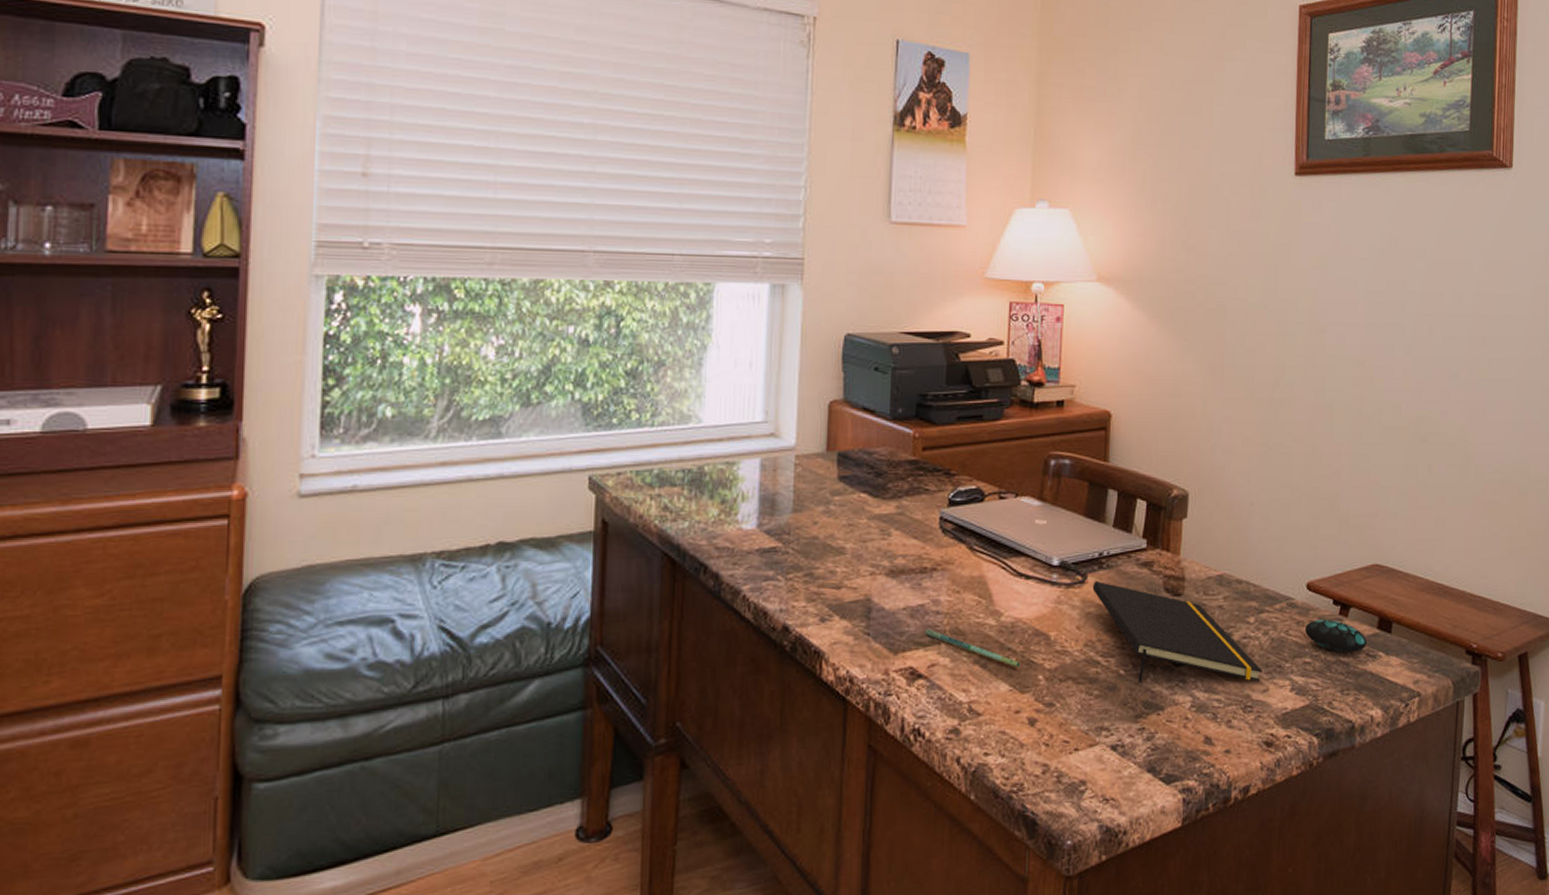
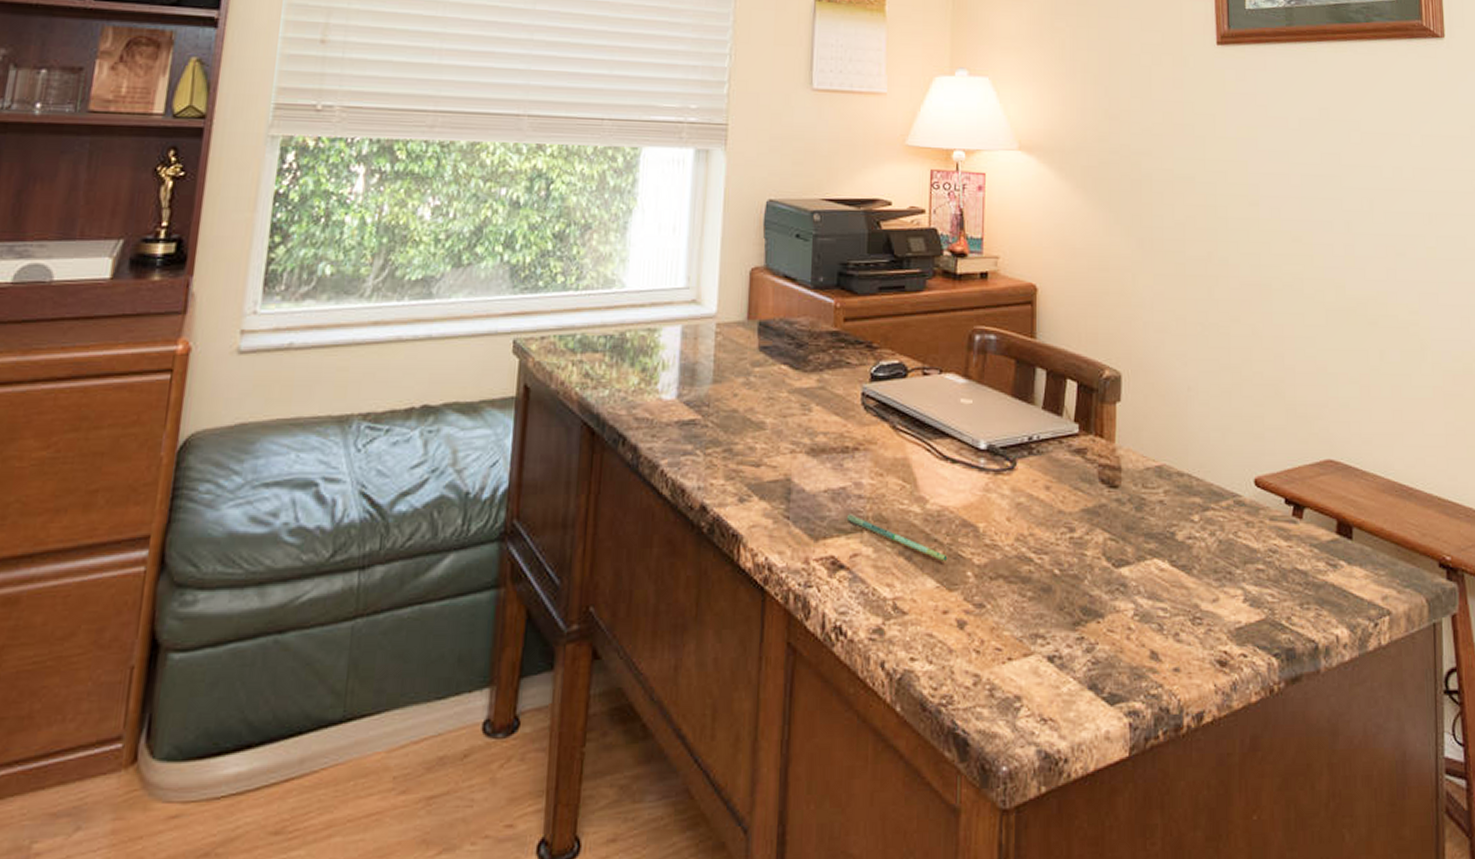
notepad: present [1092,580,1263,682] -> none [1022,467,1211,589]
decorative egg: present [1305,619,1368,653] -> none [1256,520,1326,561]

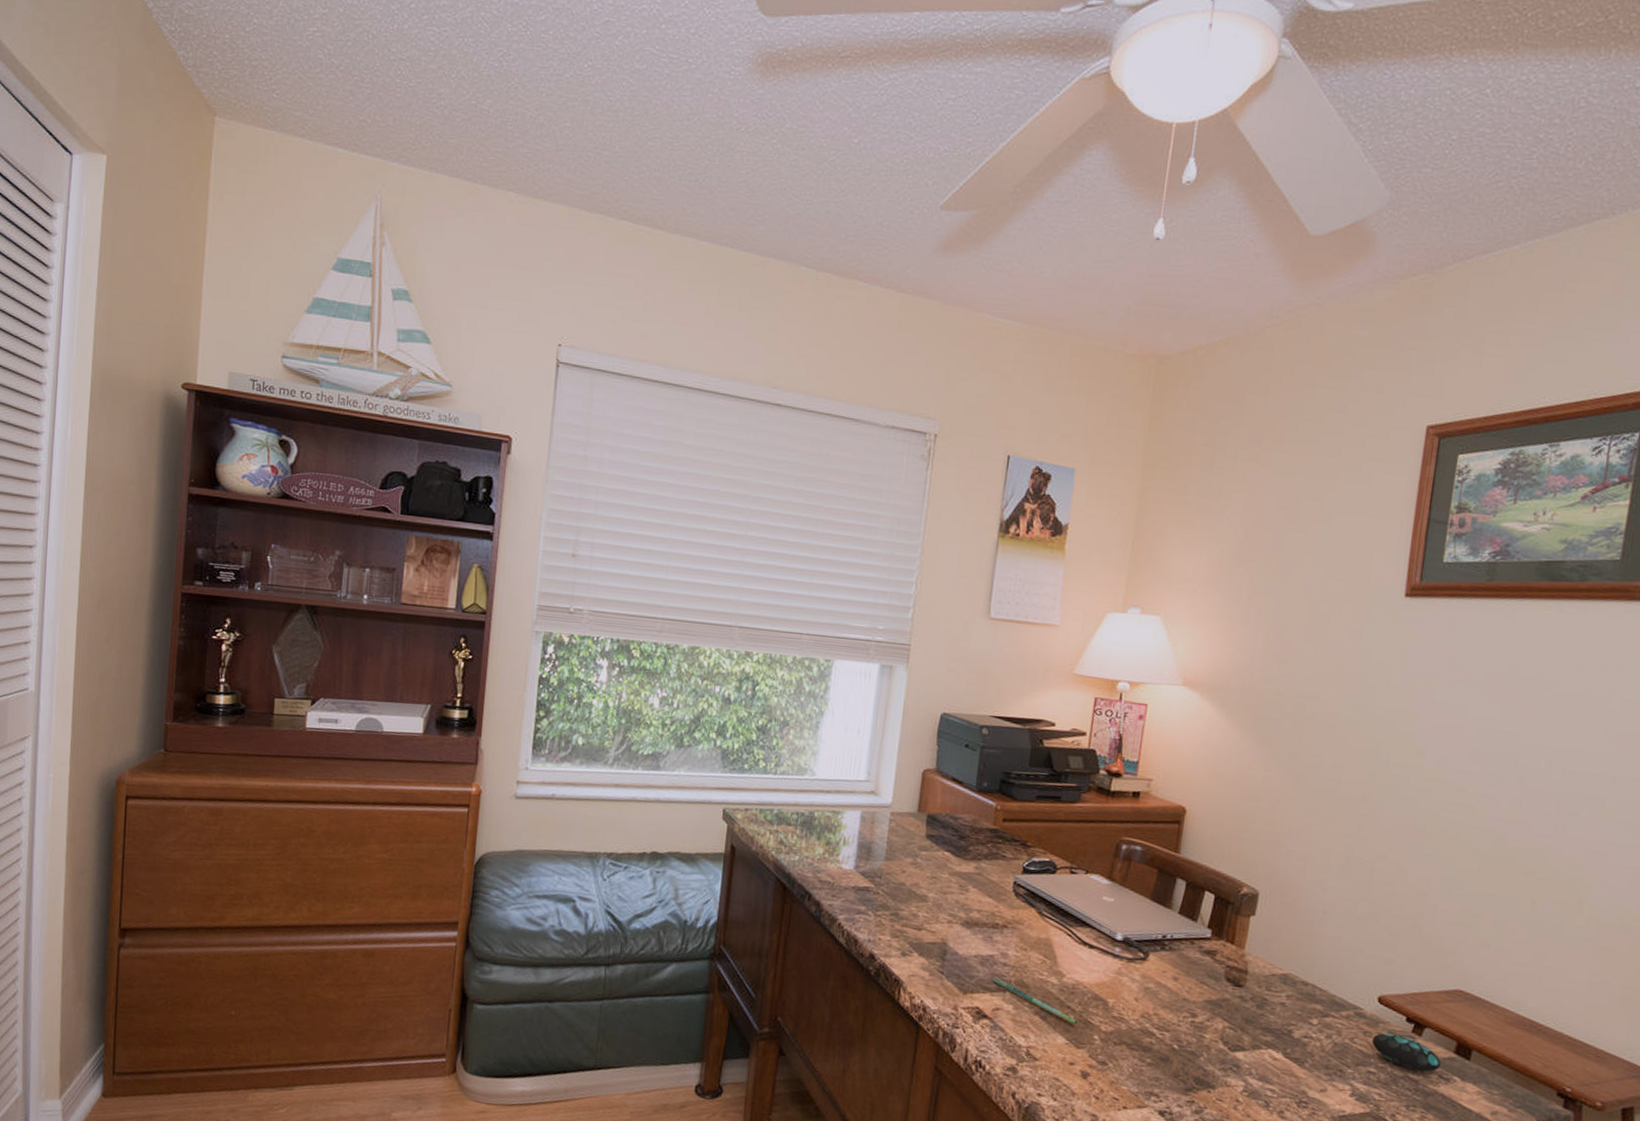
decorative egg: none [1256,520,1326,561] -> present [1372,1032,1442,1072]

